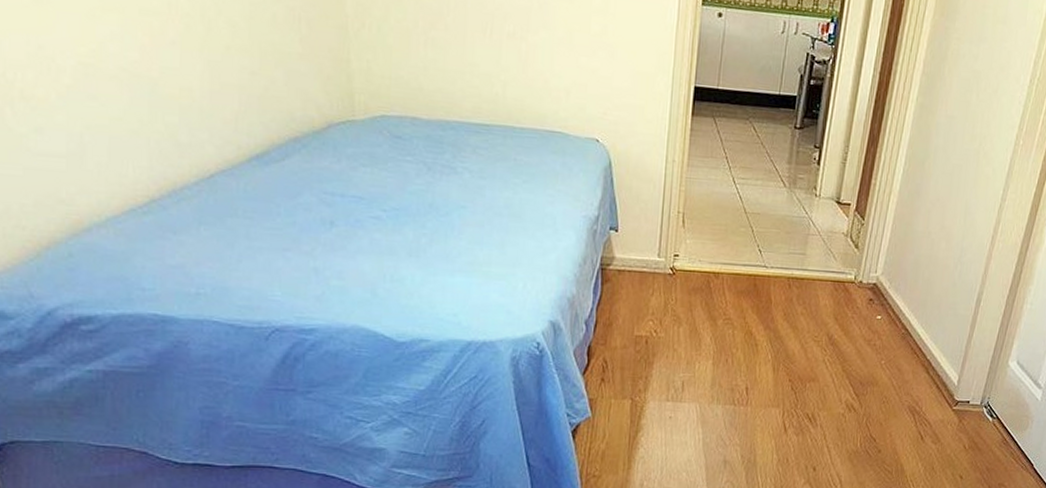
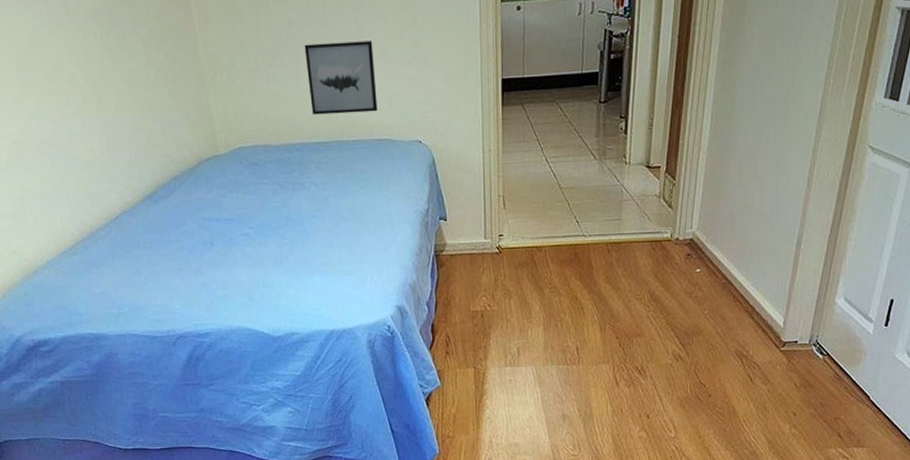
wall art: none [474,11,555,100] -> present [304,40,378,115]

